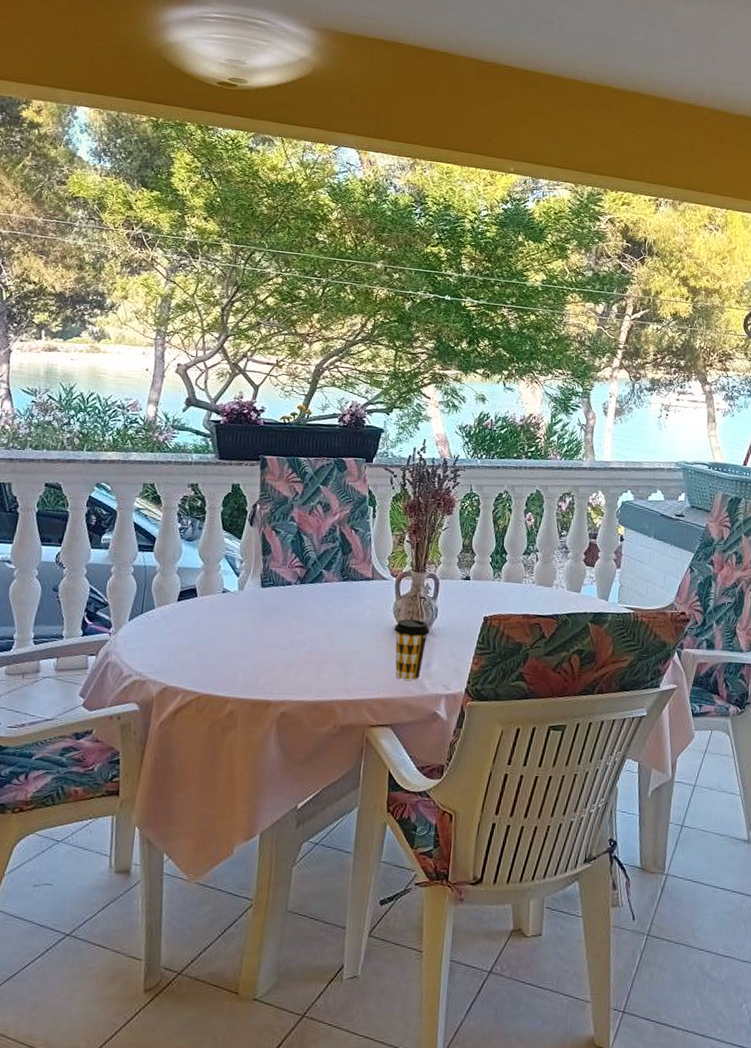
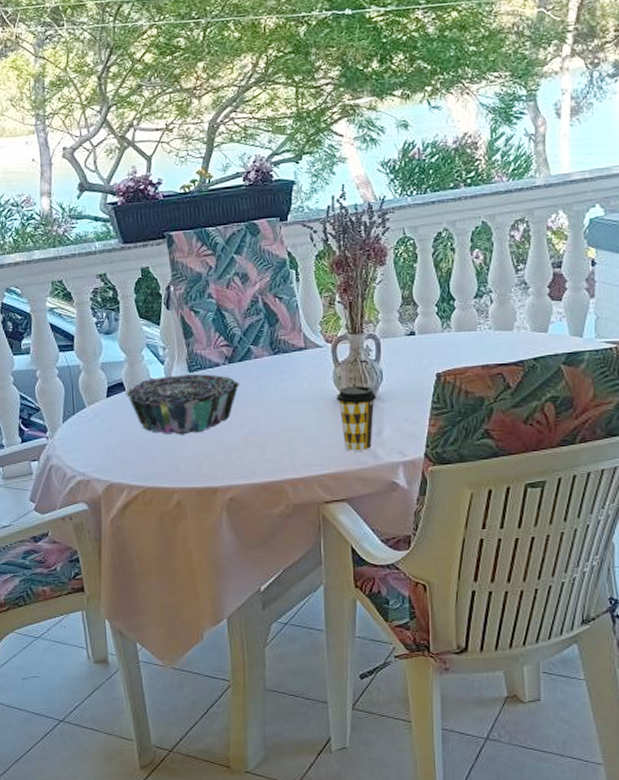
decorative bowl: none [197,587,308,647] -> present [125,374,240,435]

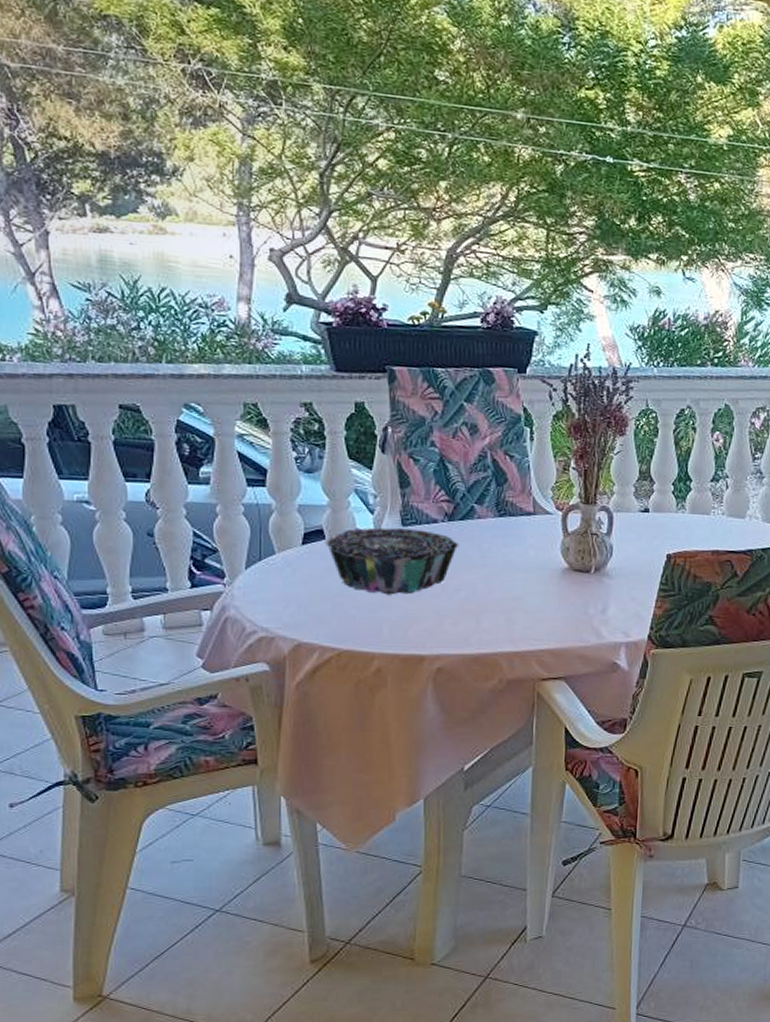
coffee cup: present [336,385,377,451] -> none [563,558,605,628]

